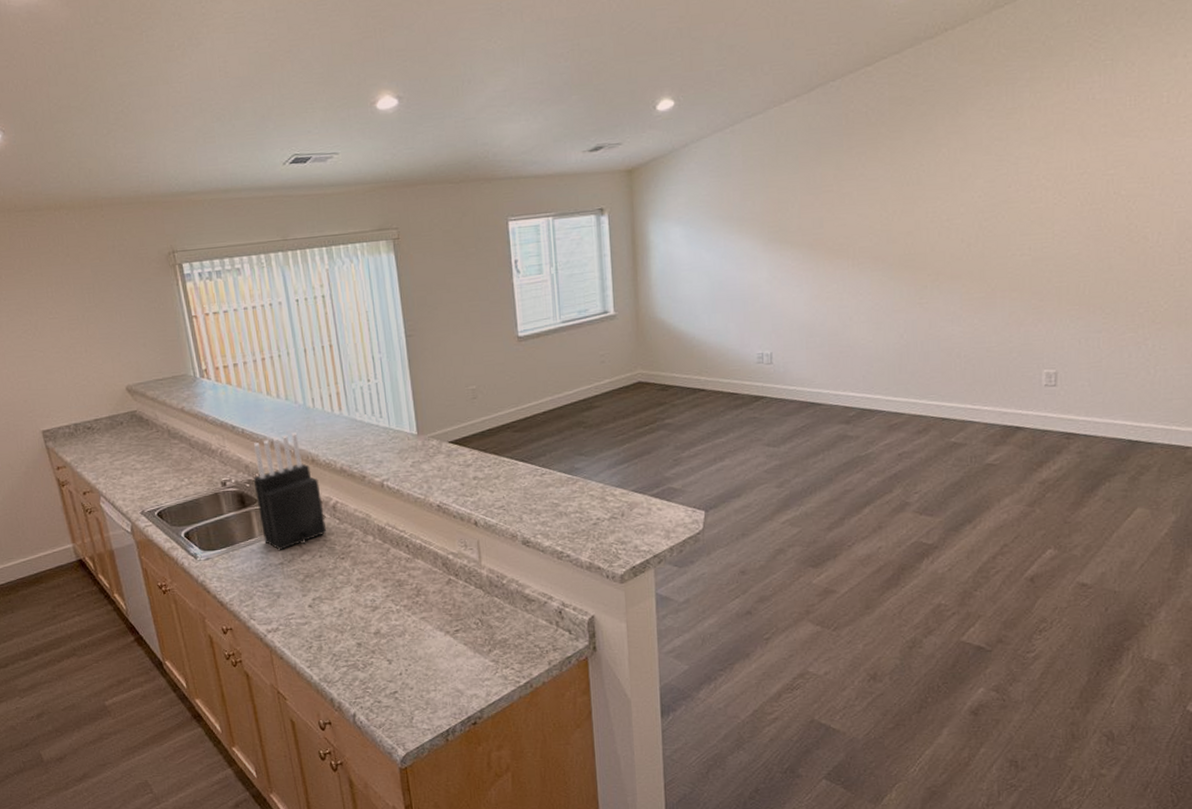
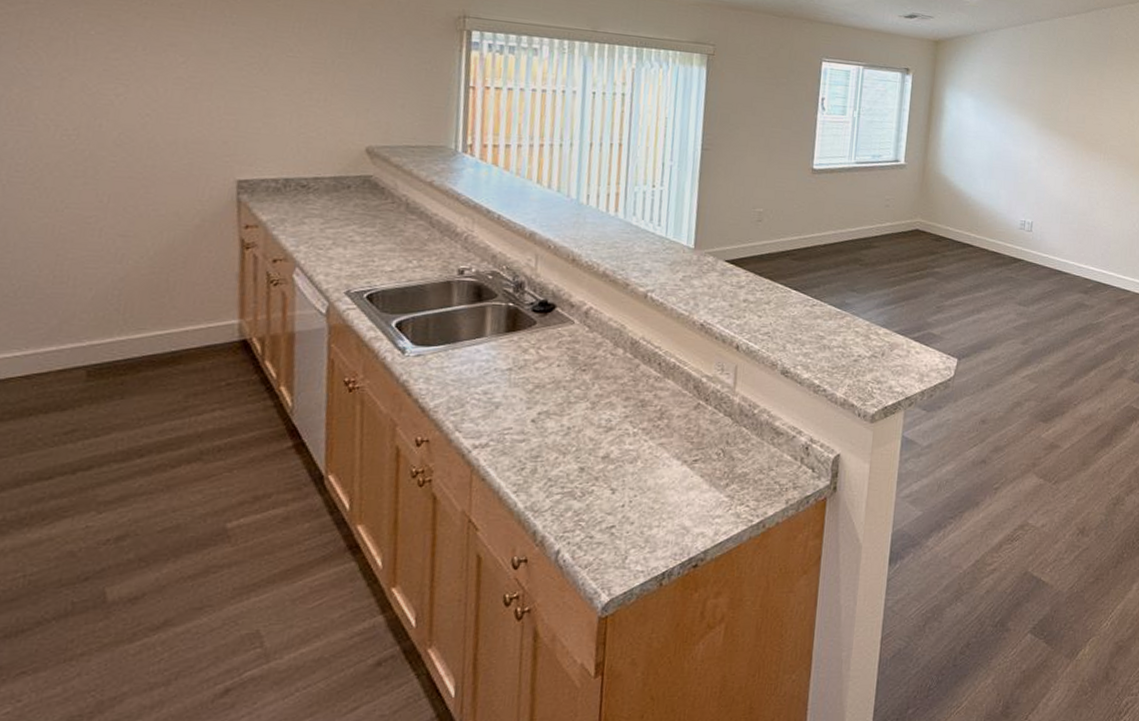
knife block: present [253,432,327,551] -> none [495,227,576,355]

